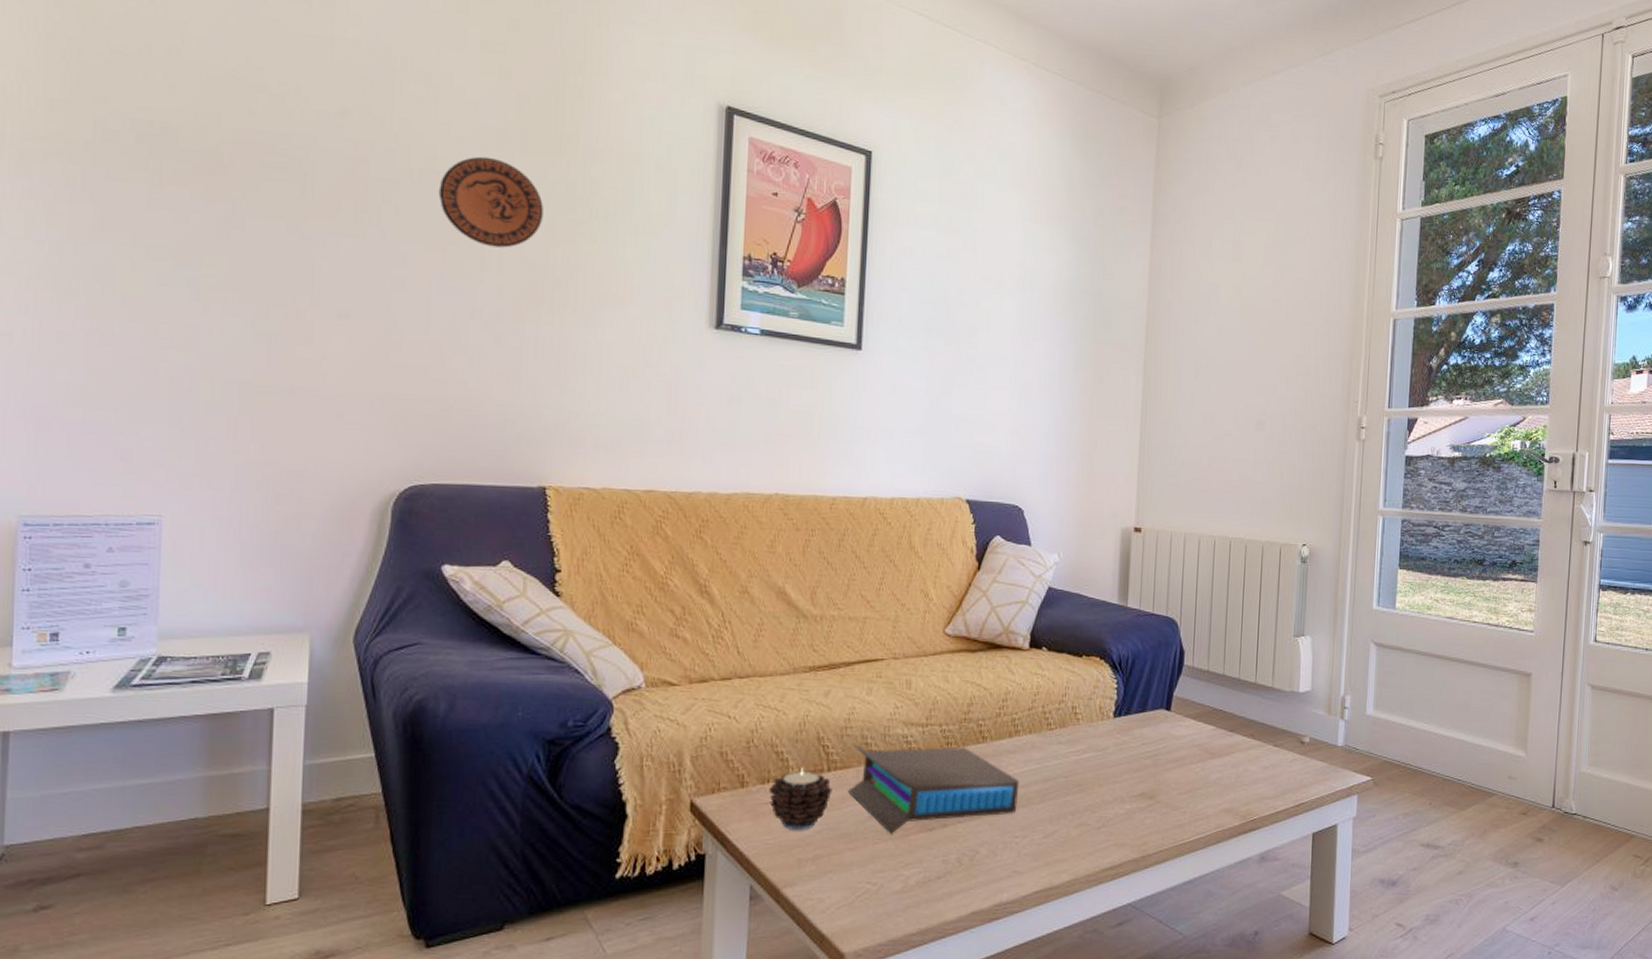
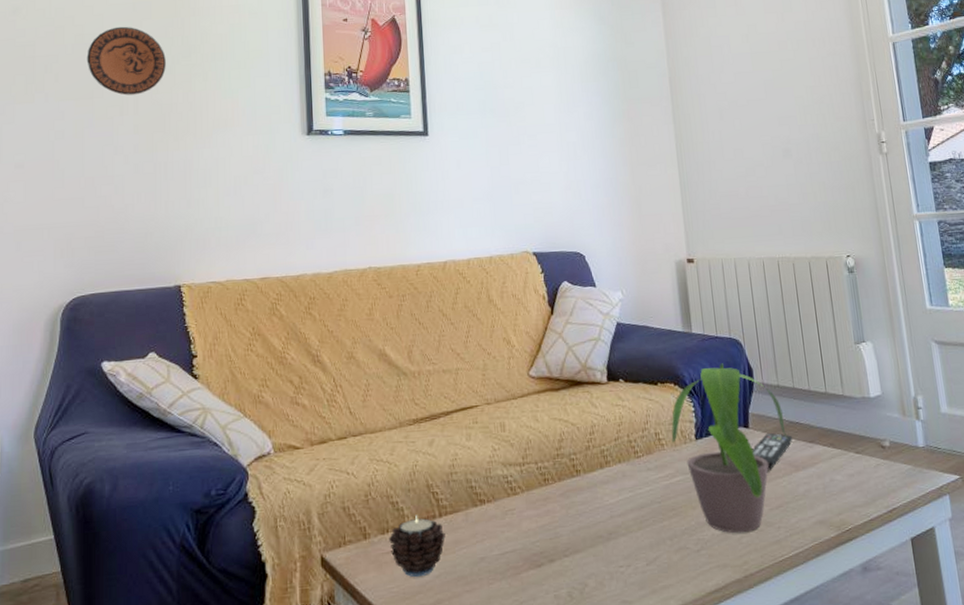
book: present [848,743,1020,834] -> none [459,482,617,573]
potted plant: none [1088,642,1209,814] -> present [671,363,788,534]
remote control: none [1170,717,1214,755] -> present [752,432,793,470]

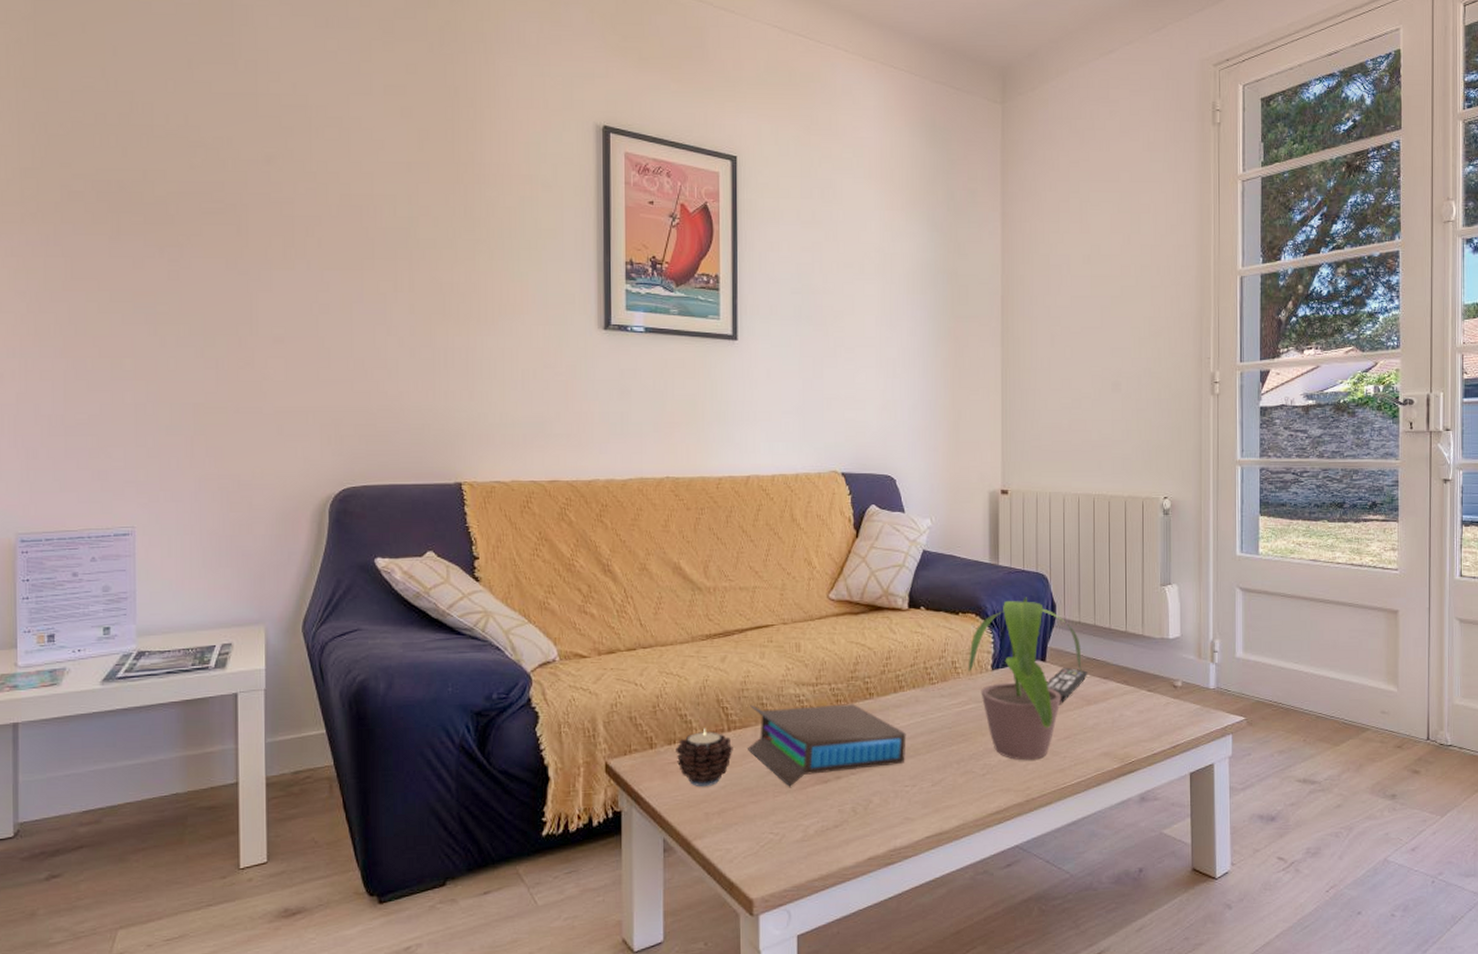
decorative plate: present [86,26,166,96] -> none [354,189,446,270]
book: none [459,482,617,573] -> present [748,704,906,787]

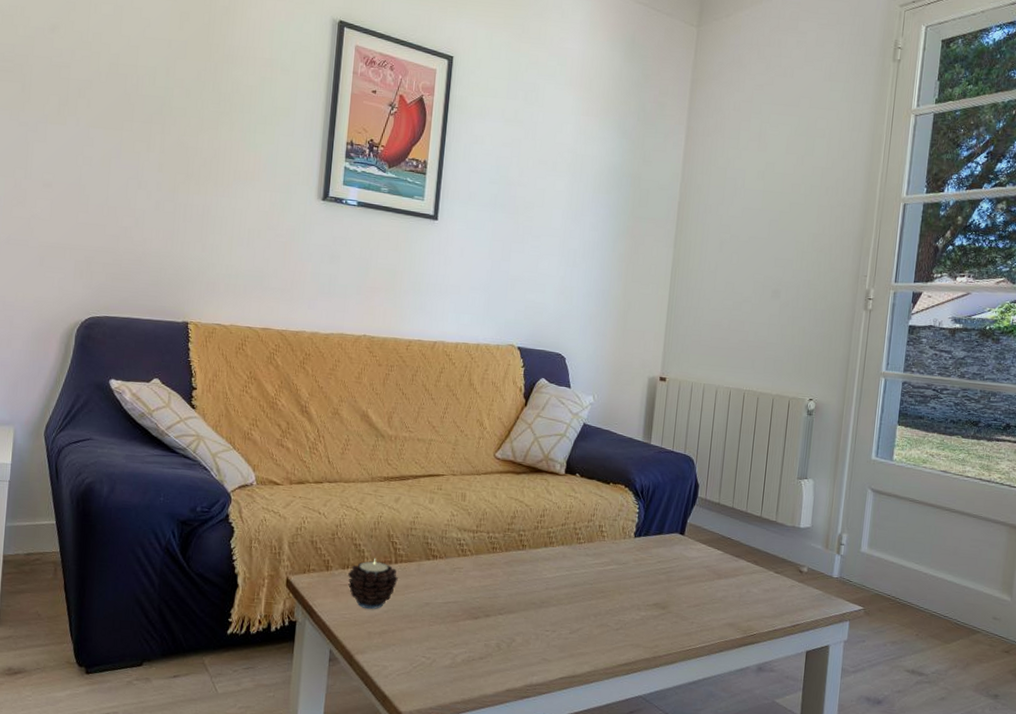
book: present [748,704,906,787] -> none [410,542,552,619]
potted plant: present [968,597,1083,761] -> none [612,475,719,622]
remote control: present [1047,667,1088,703] -> none [683,542,722,574]

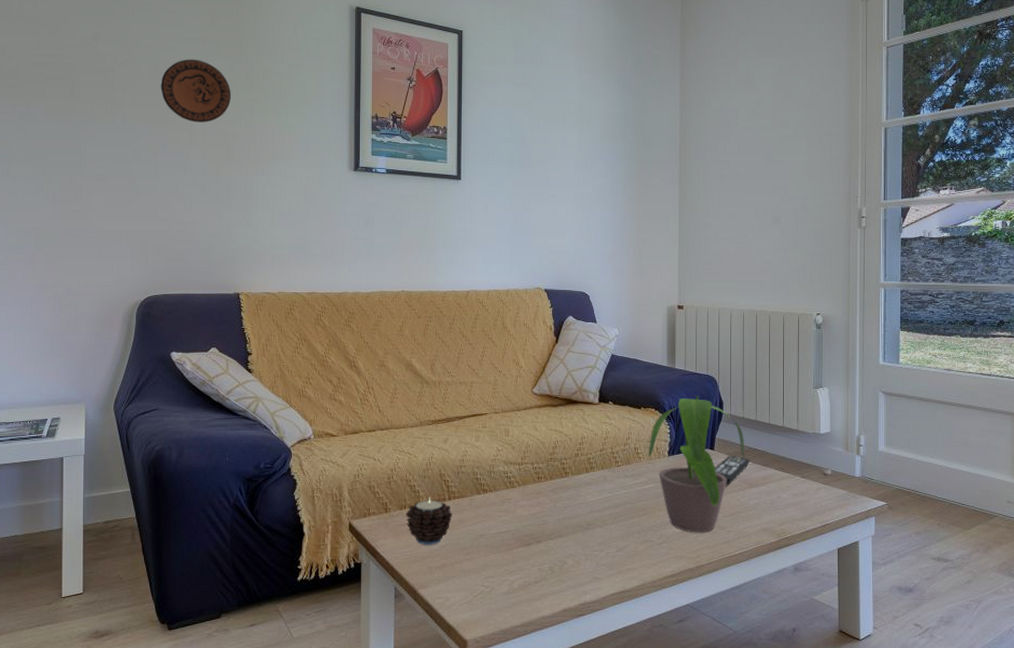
decorative plate: none [119,61,196,134] -> present [160,59,231,123]
potted plant: none [612,475,719,622] -> present [648,395,746,533]
remote control: none [683,542,722,574] -> present [715,455,750,485]

